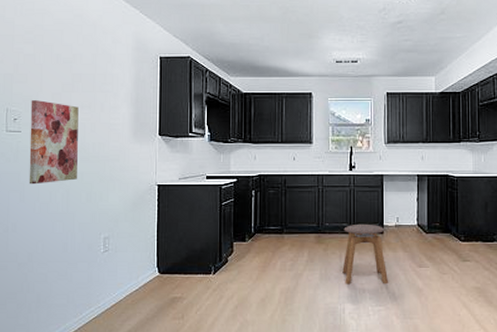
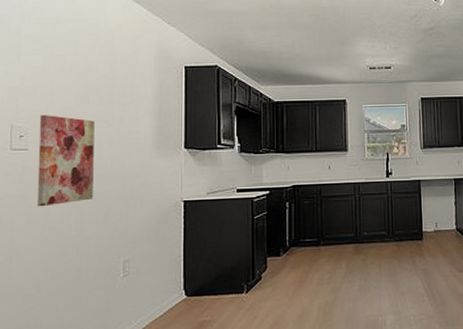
stool: present [342,223,388,285] -> none [382,230,429,295]

